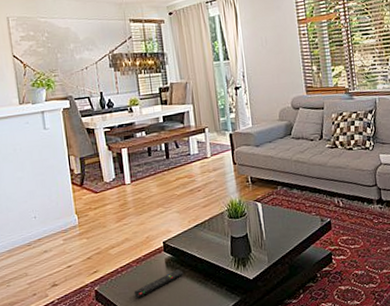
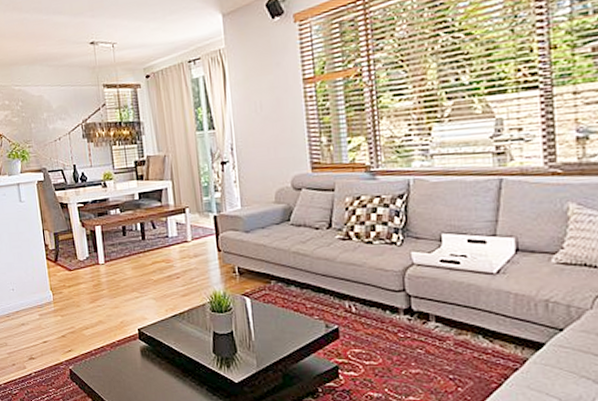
remote control: present [134,269,184,298] -> none [107,360,160,383]

